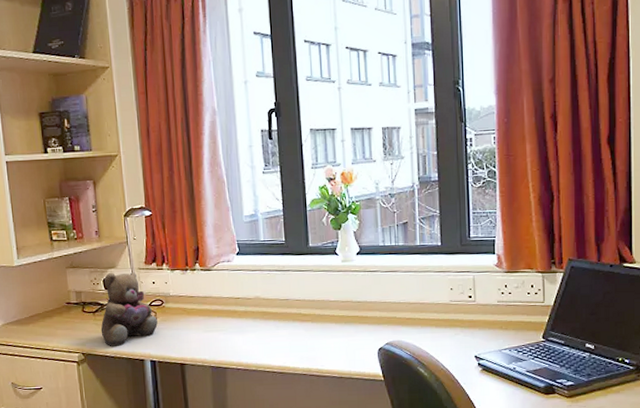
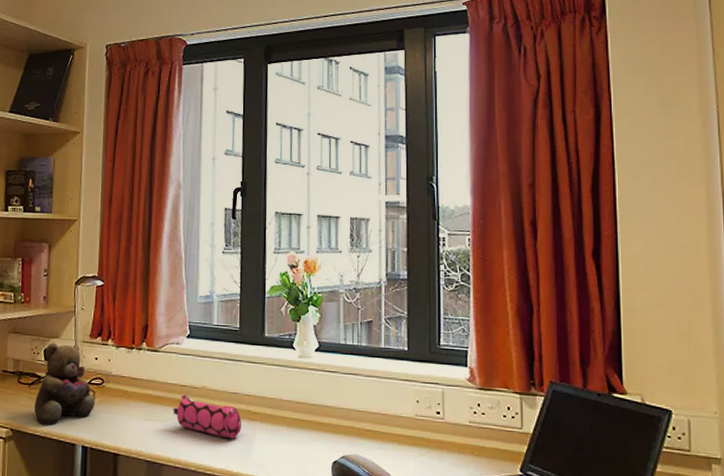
pencil case: none [230,306,295,339] -> present [173,394,242,439]

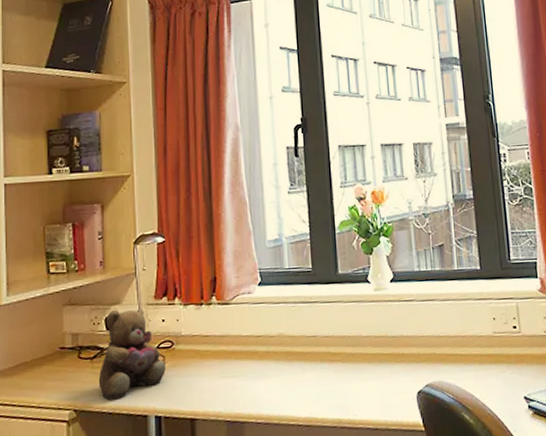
pencil case: present [173,394,242,439] -> none [250,345,323,385]

